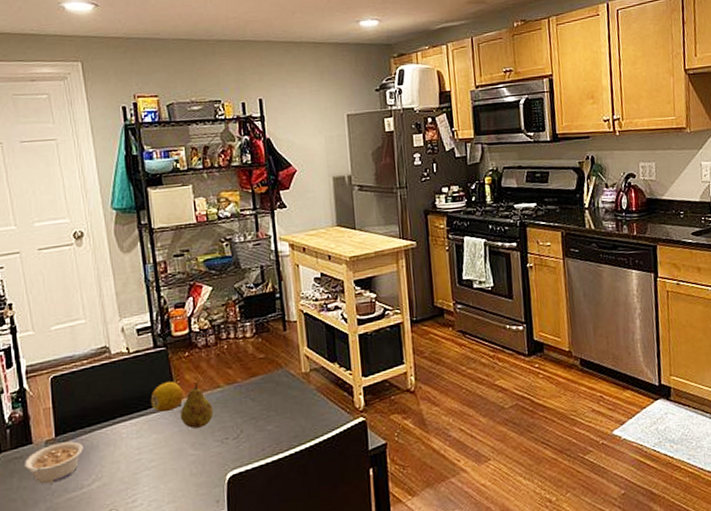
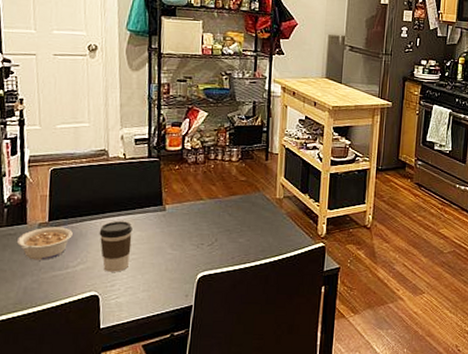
coffee cup: none [112,424,149,486] -> present [99,221,133,272]
fruit: present [150,381,184,413] -> none [138,188,170,214]
fruit: present [179,383,214,429] -> none [163,194,194,232]

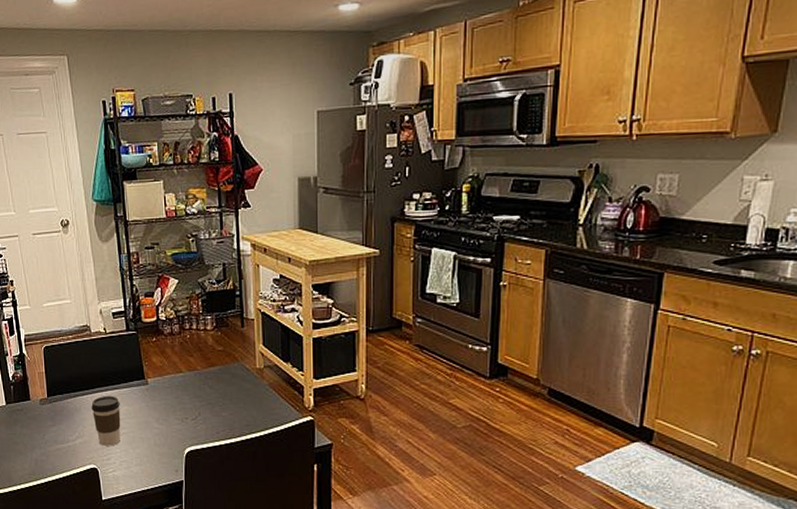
legume: present [16,227,73,260] -> none [24,402,69,434]

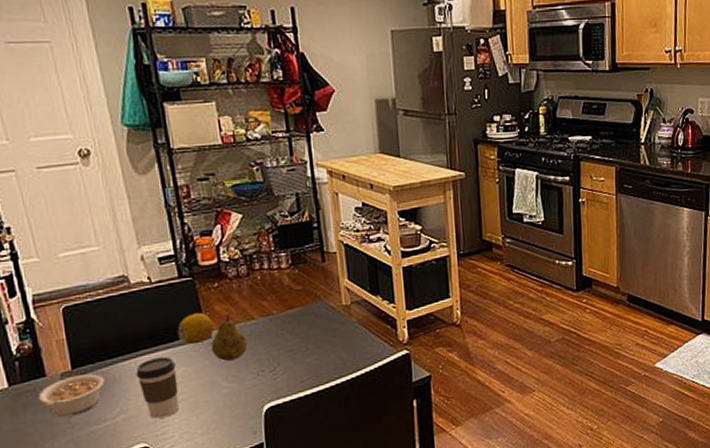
legume: none [24,402,69,434] -> present [37,373,104,418]
fruit: none [123,361,151,388] -> present [177,312,215,345]
fruit: none [147,367,176,406] -> present [210,315,248,361]

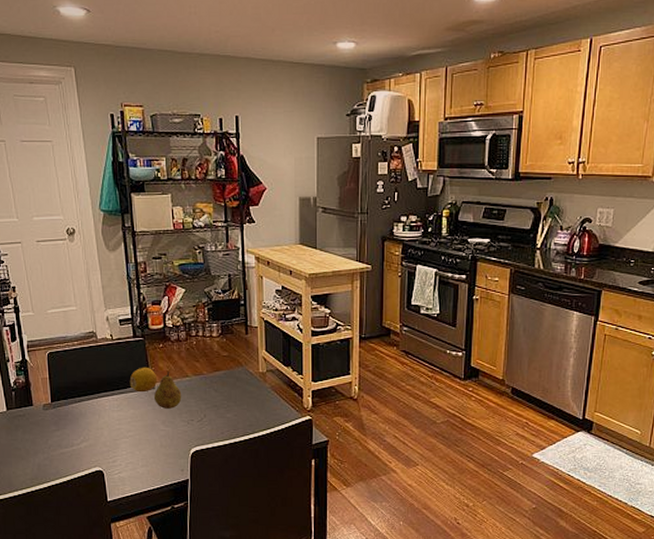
legume: present [37,373,104,418] -> none [26,407,74,439]
coffee cup: present [136,356,179,419] -> none [97,400,127,449]

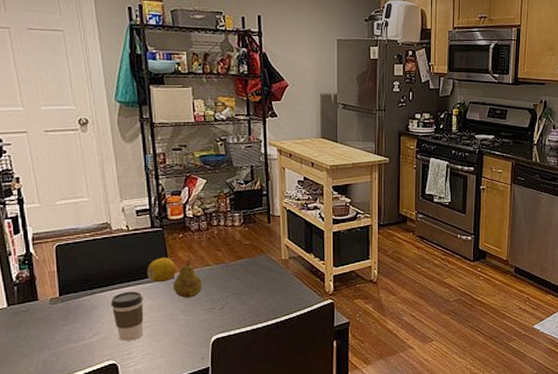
coffee cup: none [97,400,127,449] -> present [111,291,144,341]

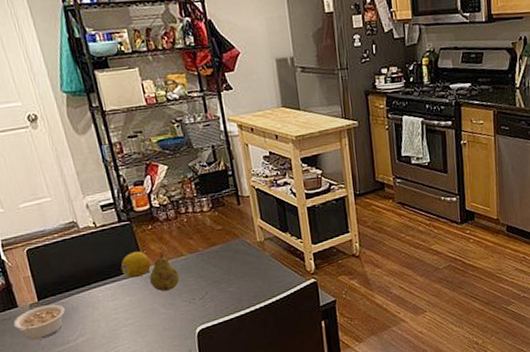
legume: none [30,301,85,335] -> present [13,304,65,341]
coffee cup: present [111,291,144,341] -> none [90,289,127,340]

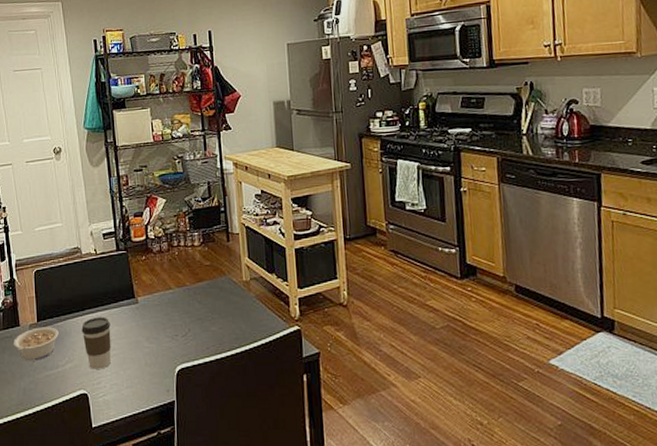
coffee cup: none [90,289,127,340] -> present [81,317,111,369]
fruit: present [120,251,152,278] -> none [113,280,141,308]
fruit: present [149,253,180,291] -> none [137,284,166,324]

